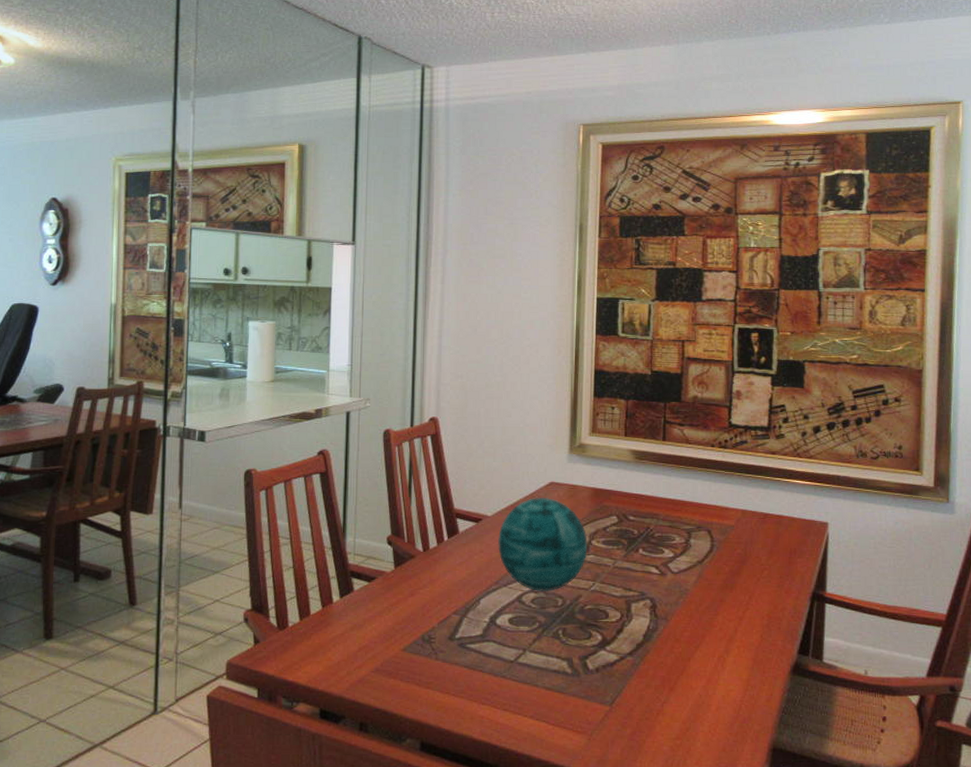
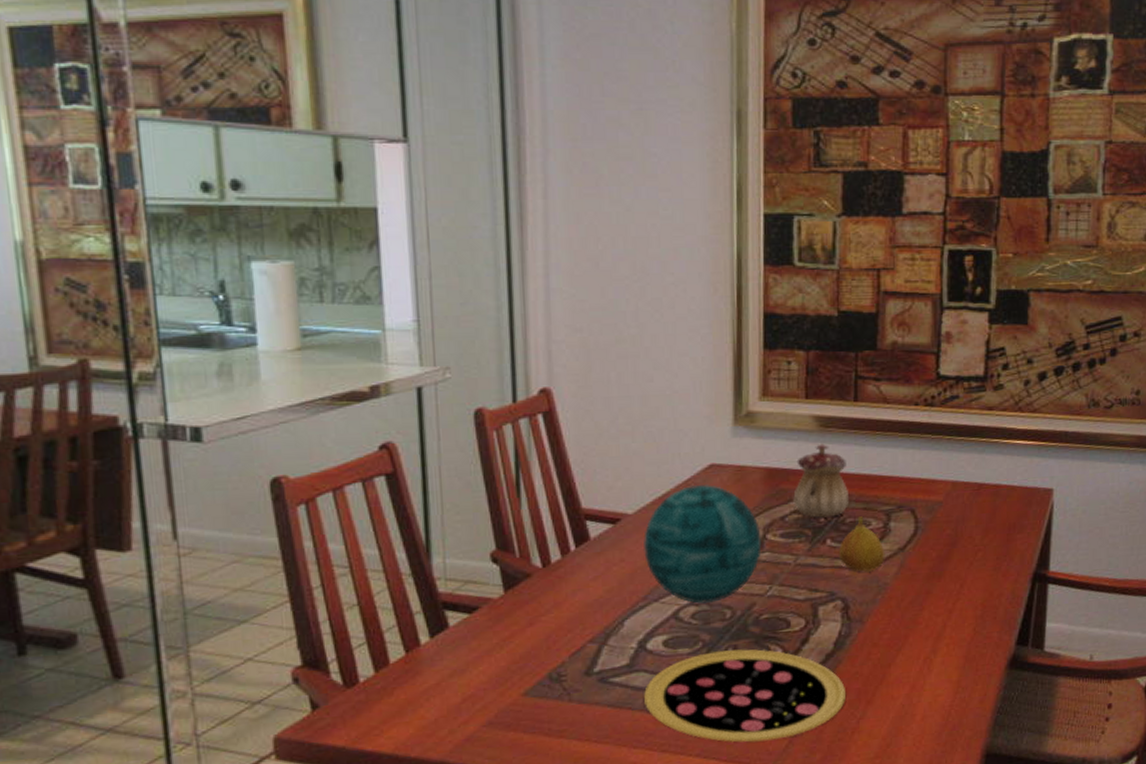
pizza: none [492,632,653,712] -> present [644,649,847,743]
teapot: none [613,472,657,531] -> present [793,443,848,518]
fruit: none [648,532,686,578] -> present [838,516,885,572]

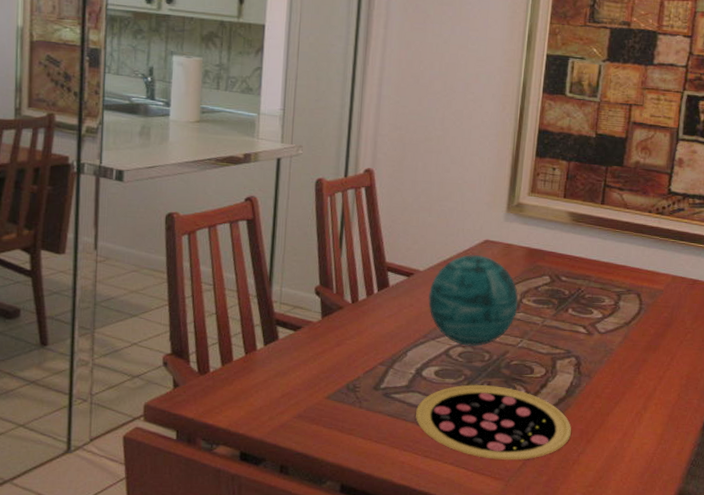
teapot: present [793,443,848,518] -> none [546,234,590,292]
fruit: present [838,516,885,572] -> none [576,294,614,338]

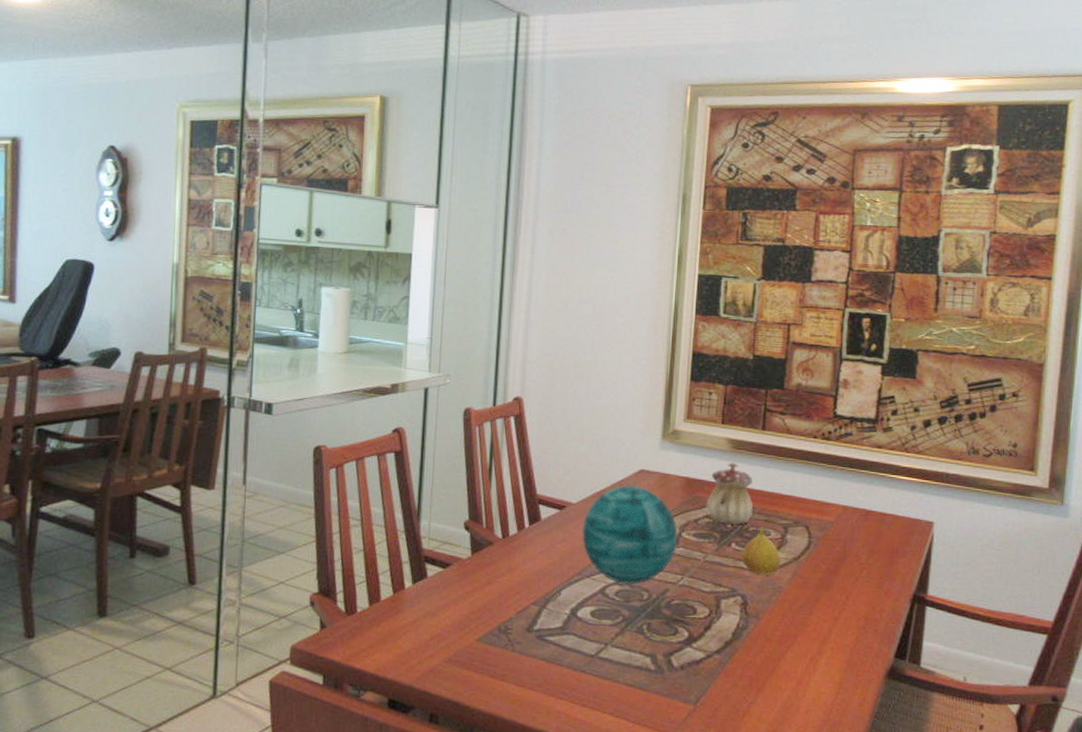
pizza: present [416,384,572,460] -> none [571,626,741,711]
teapot: none [546,234,590,292] -> present [706,462,753,525]
fruit: none [576,294,614,338] -> present [741,527,781,575]

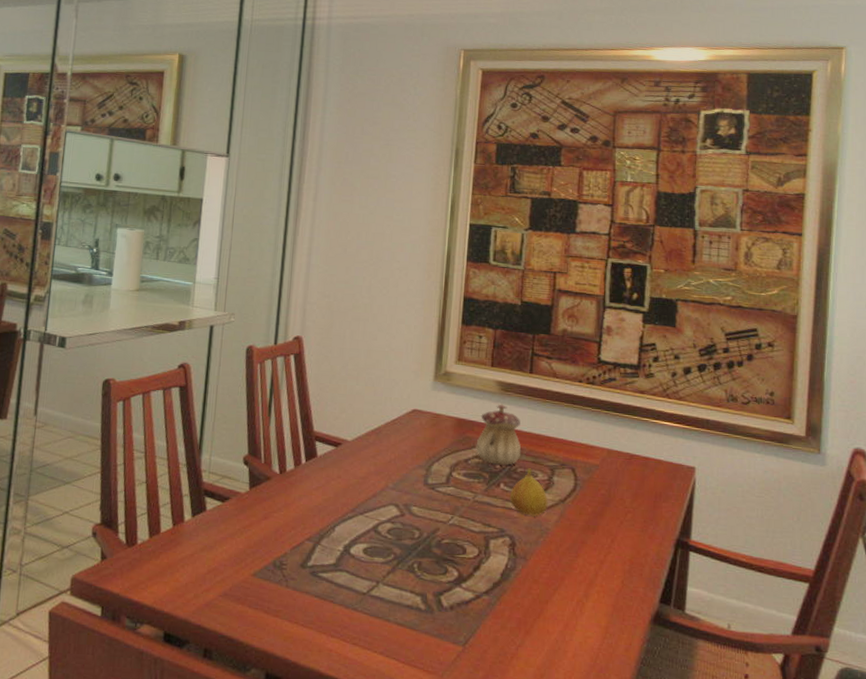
decorative orb: present [581,485,678,584] -> none [355,424,448,523]

